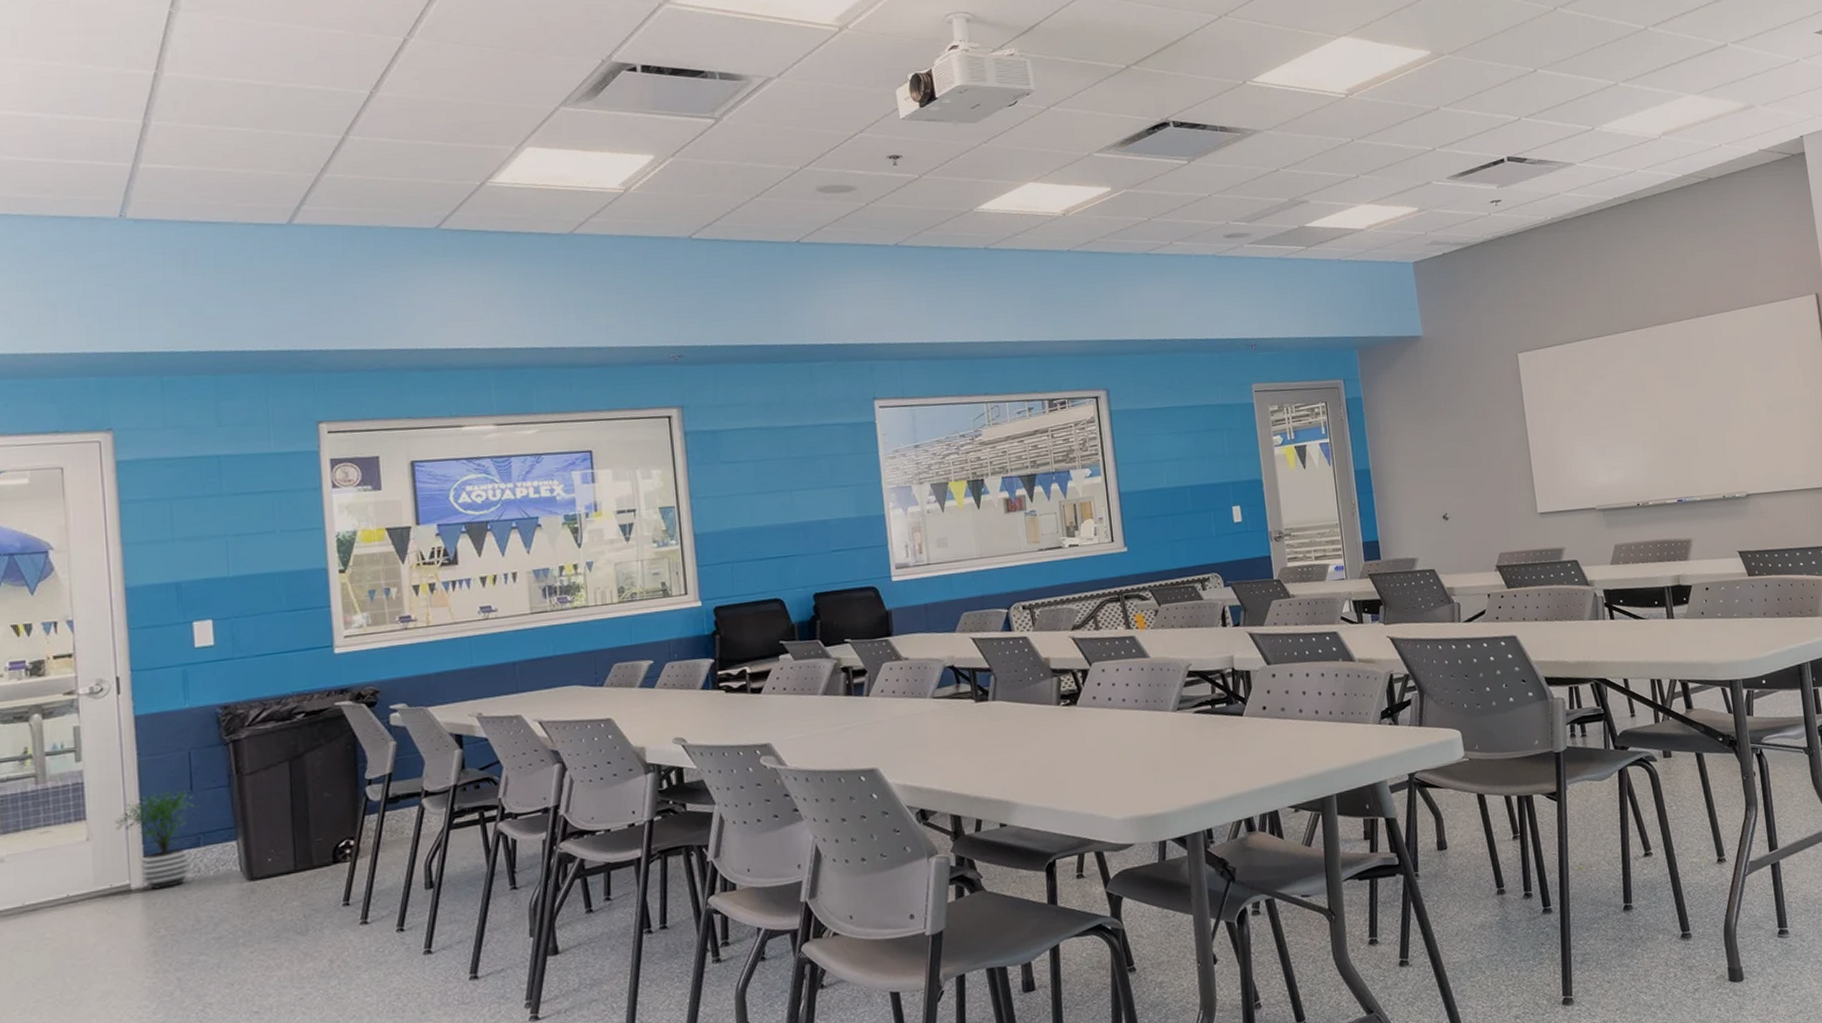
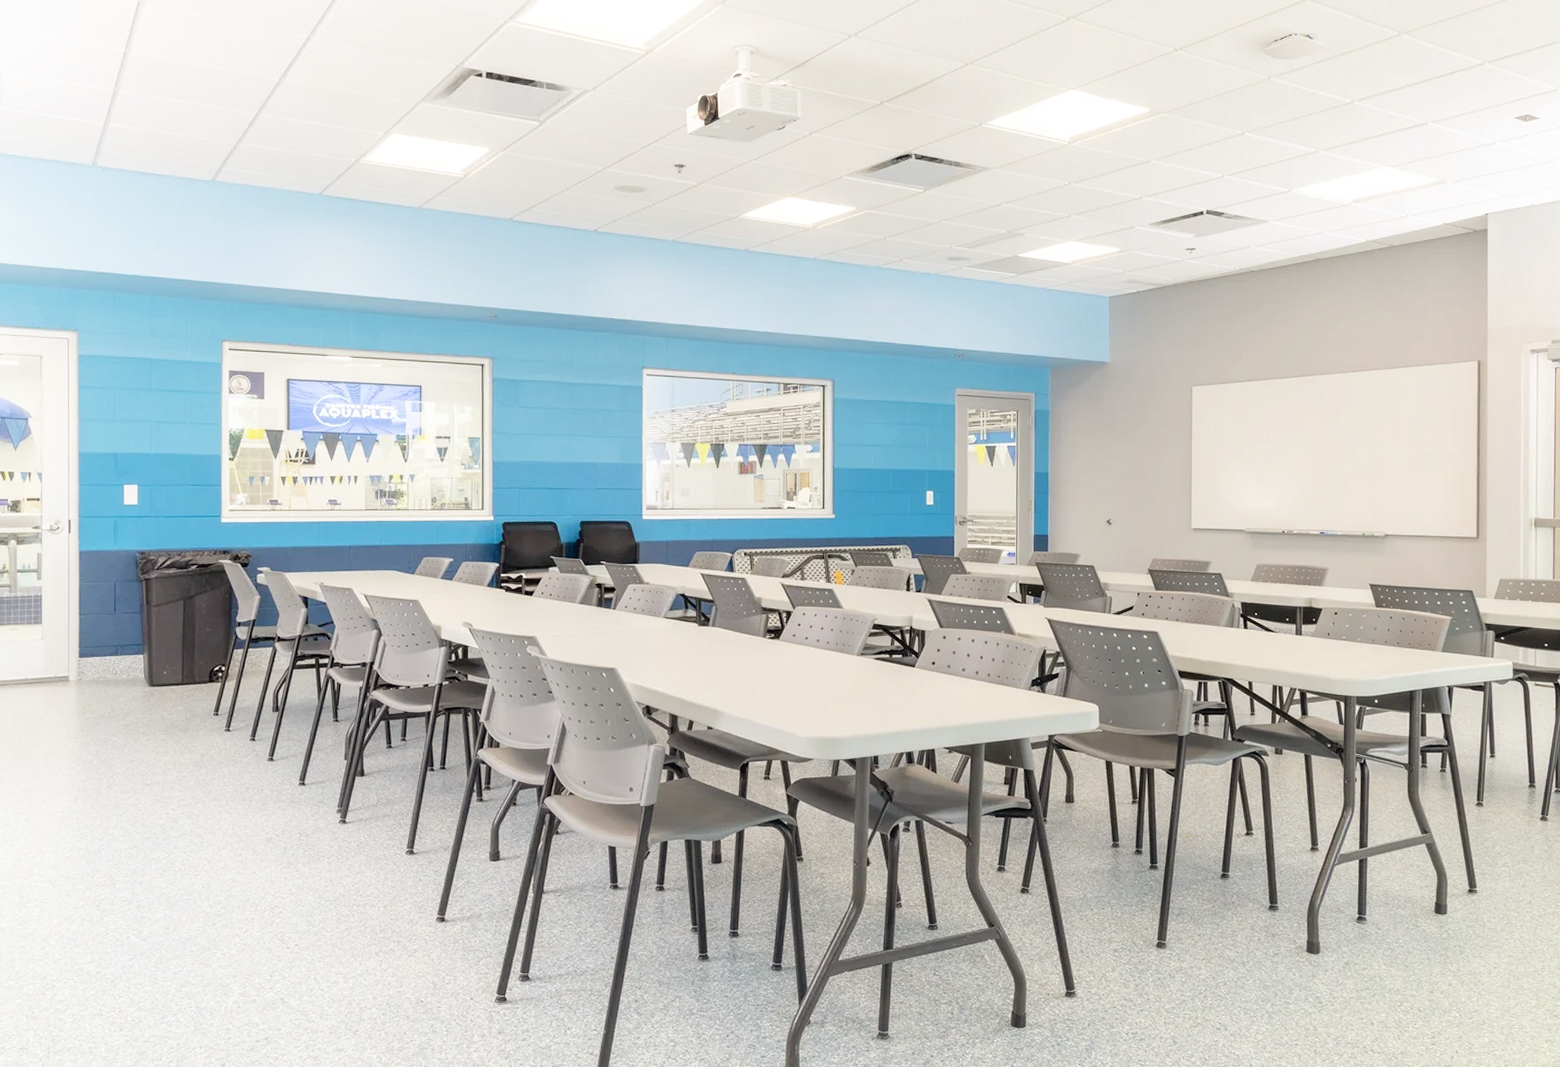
potted plant: present [114,789,200,891] -> none [61,609,120,684]

